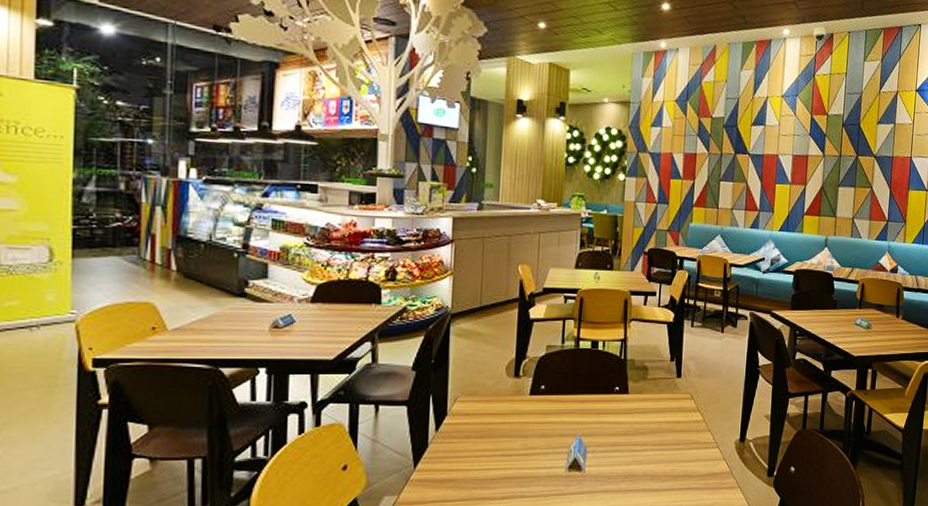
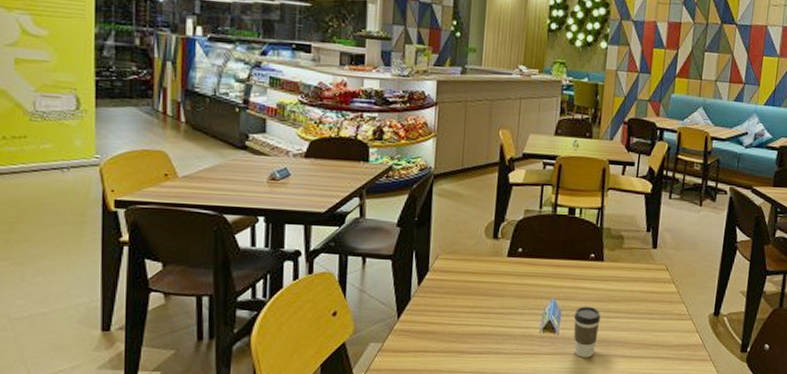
coffee cup: none [600,441,628,495] -> present [573,306,601,358]

